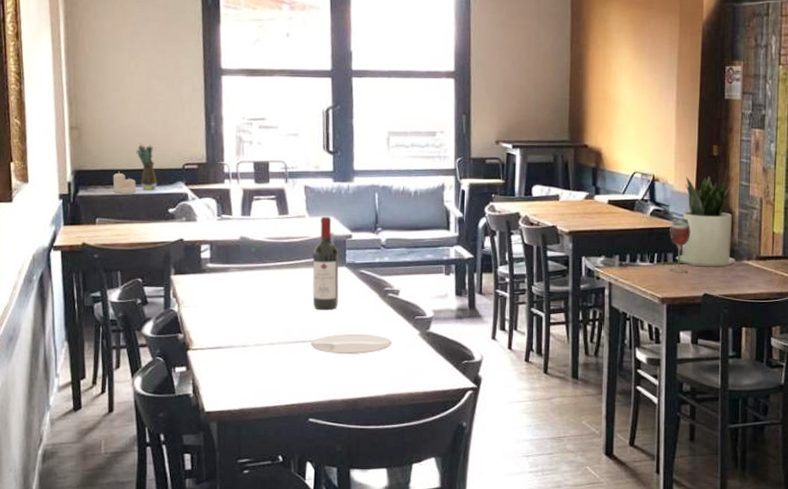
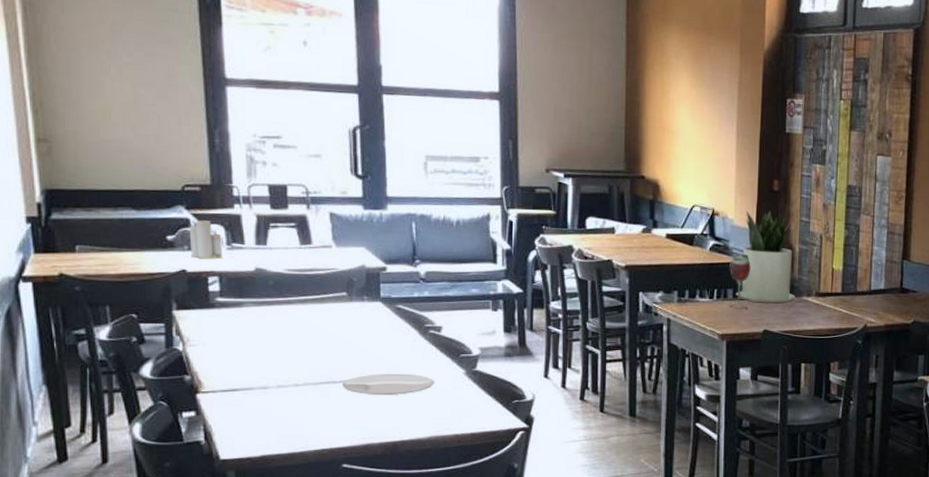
candle: present [113,171,136,195] -> none [94,192,125,219]
vase: present [136,143,158,192] -> none [123,160,151,216]
candle: none [187,192,214,229] -> present [189,218,223,259]
wine bottle: present [312,217,339,310] -> none [342,247,373,348]

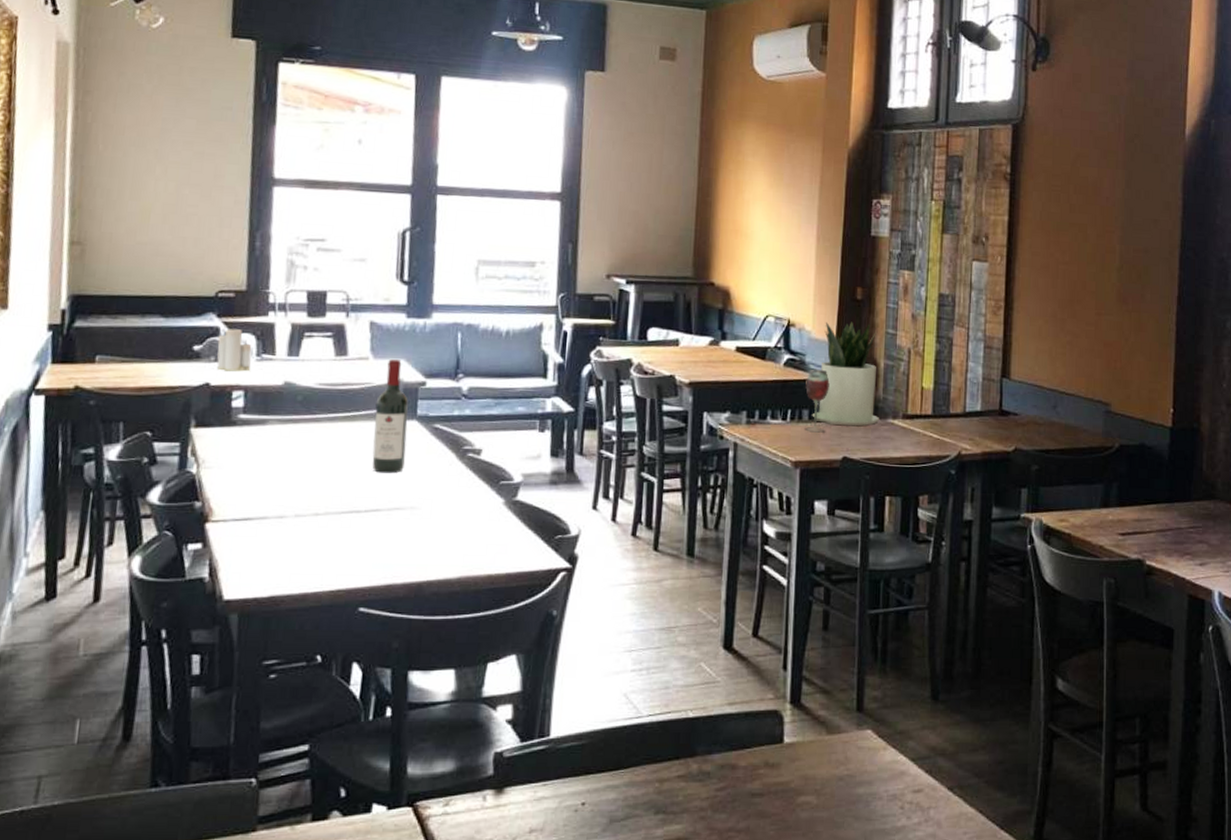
wine bottle: none [342,247,373,348] -> present [372,359,409,472]
plate: present [342,373,435,396] -> none [367,502,470,528]

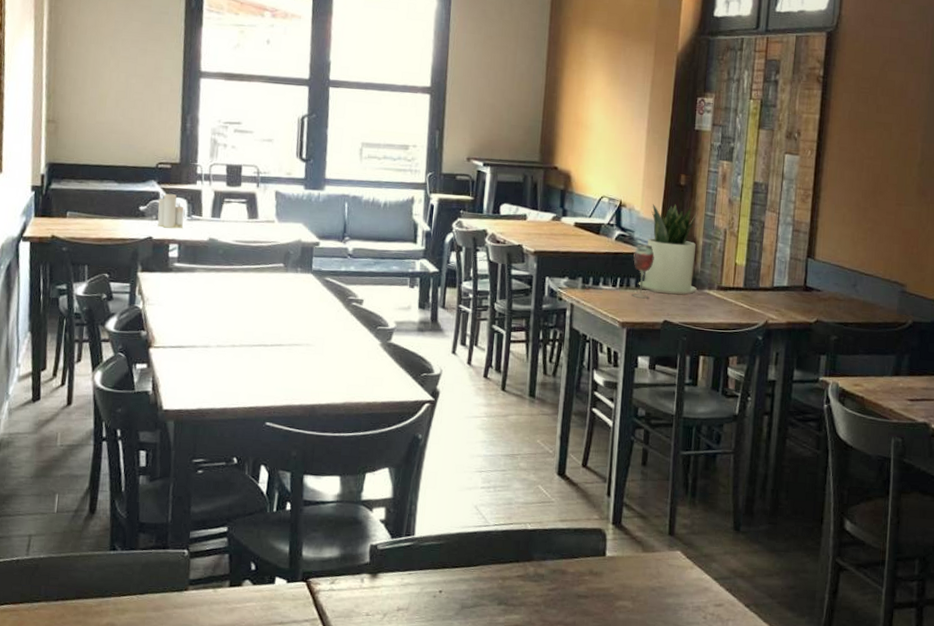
wine bottle: present [372,359,409,472] -> none [276,223,305,315]

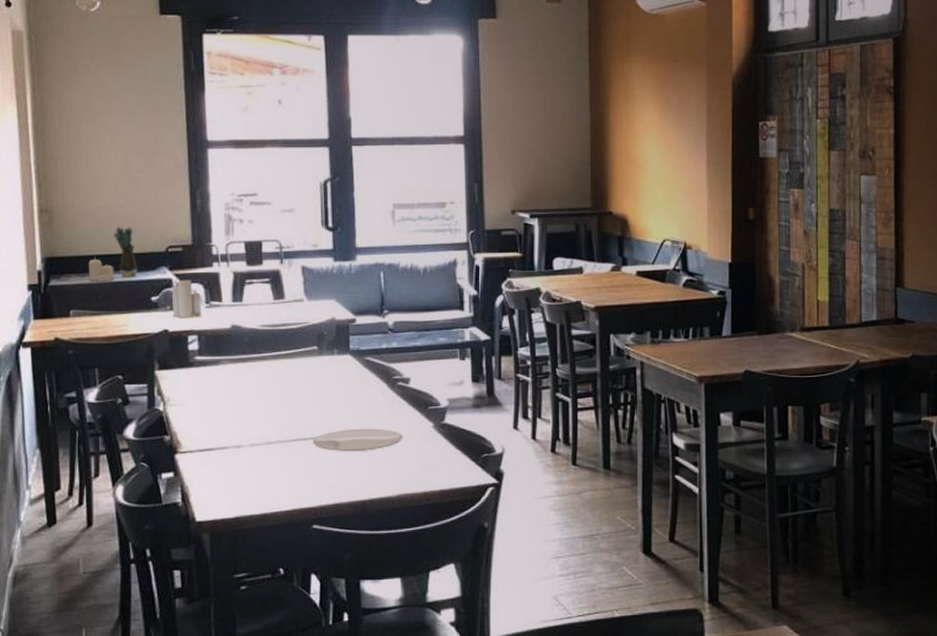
candle: none [86,166,109,191] -> present [88,257,114,283]
vase: none [111,140,130,189] -> present [114,225,138,279]
plate: none [272,340,354,361] -> present [313,428,404,452]
wineglass: present [632,244,654,300] -> none [705,288,728,350]
planter: present [638,204,698,295] -> none [712,241,779,341]

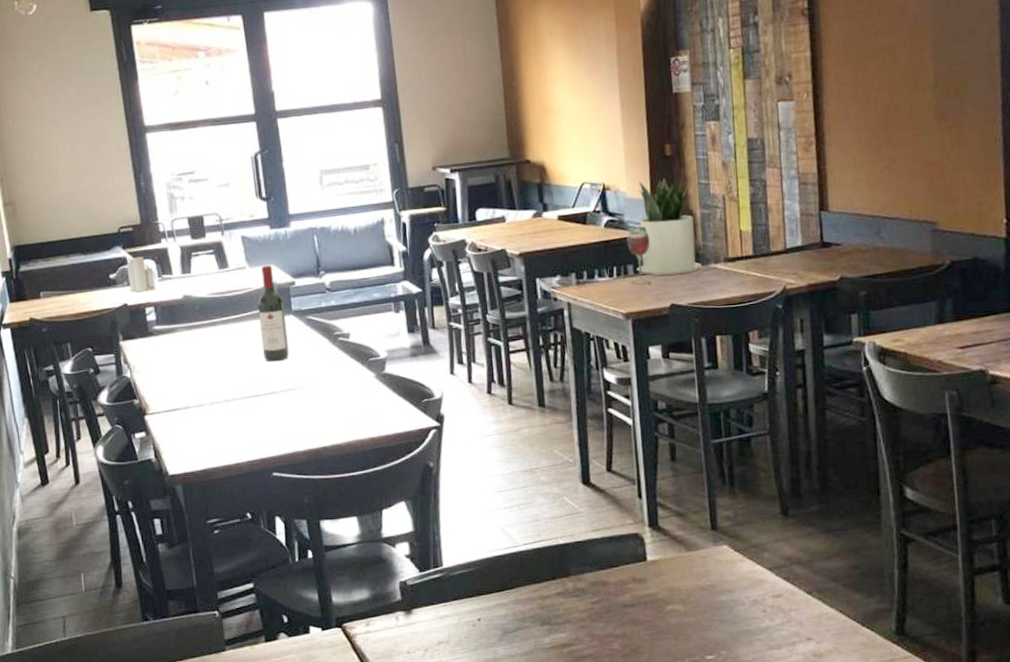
candle: present [88,257,114,283] -> none [51,242,75,266]
vase: present [114,225,138,279] -> none [70,211,96,260]
wine bottle: none [313,300,342,403] -> present [257,265,289,361]
plate: present [313,428,404,452] -> none [266,381,349,405]
wineglass: none [705,288,728,350] -> present [627,226,651,286]
planter: none [712,241,779,341] -> present [636,177,703,277]

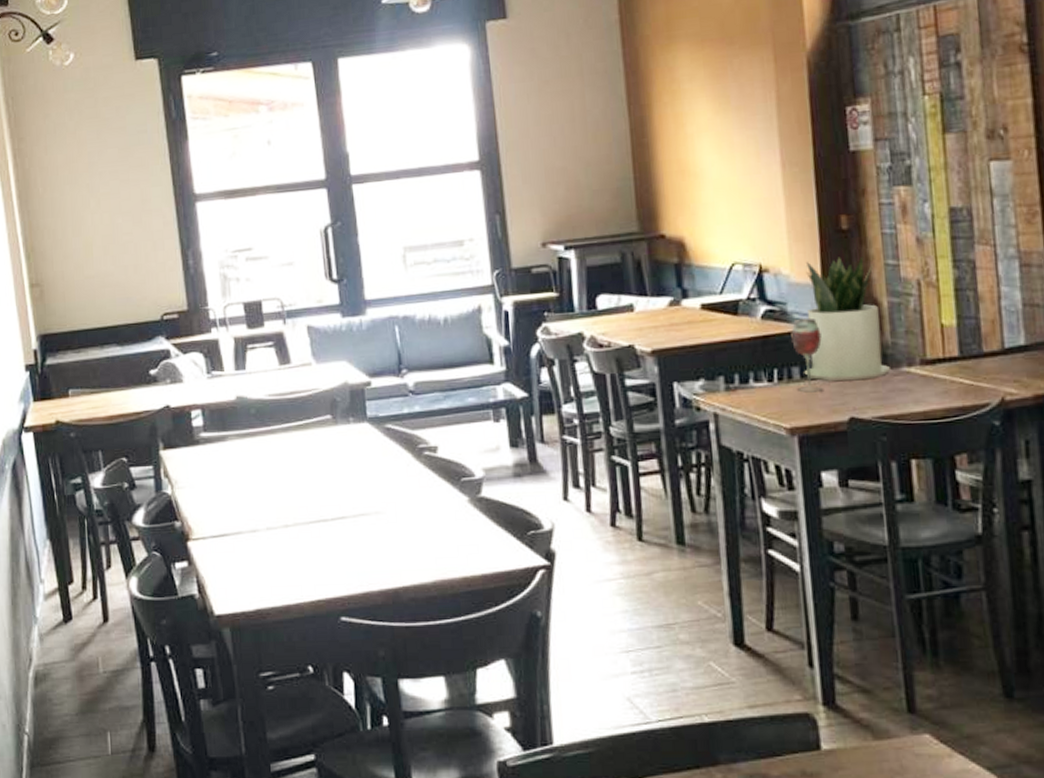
candle: present [126,255,156,293] -> none [170,347,204,392]
wine bottle: present [257,265,289,361] -> none [325,362,363,479]

